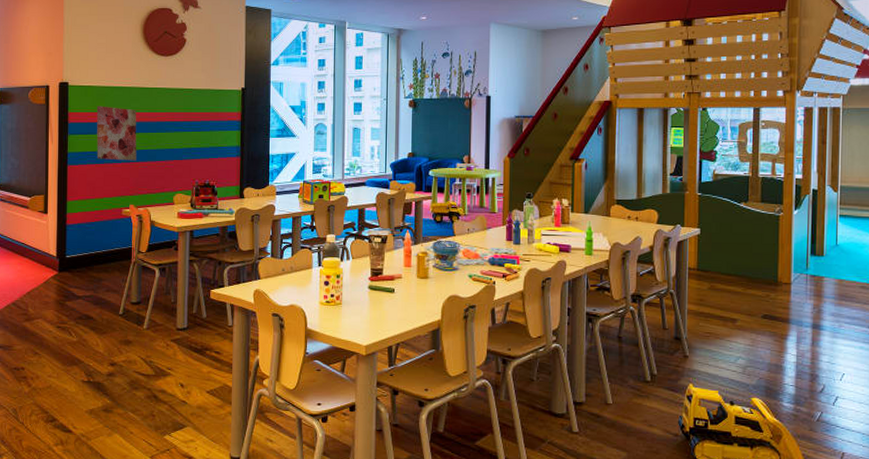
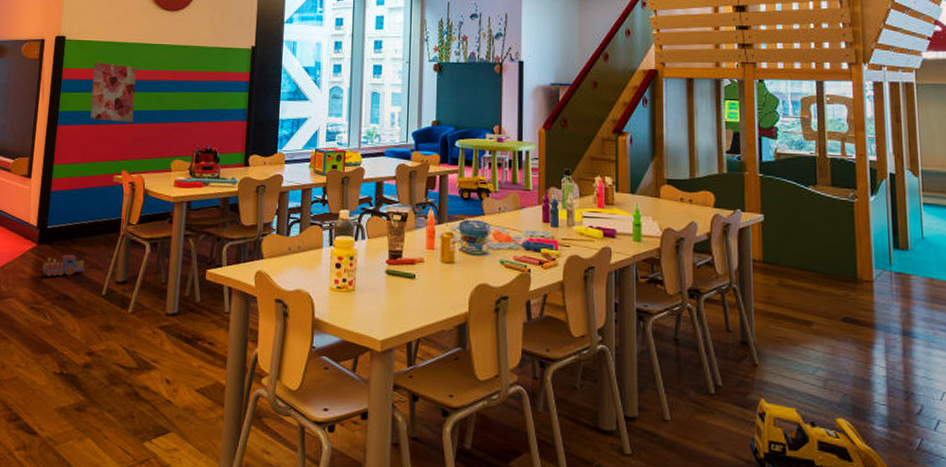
toy train: none [64,280,103,300] -> present [41,254,86,277]

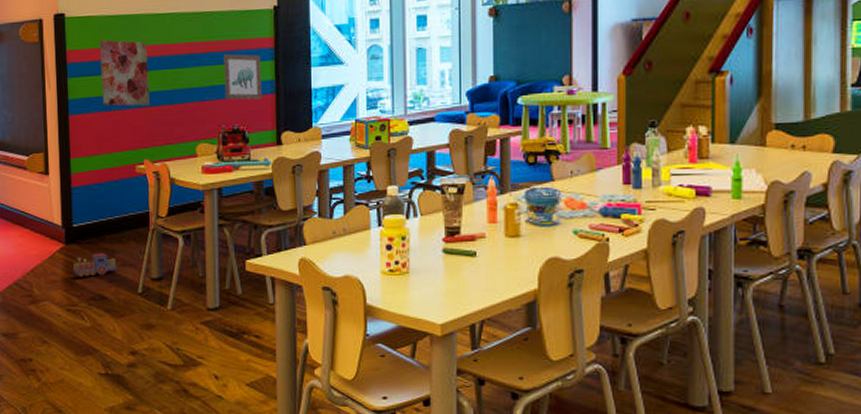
wall art: none [202,83,237,126] -> present [224,53,262,100]

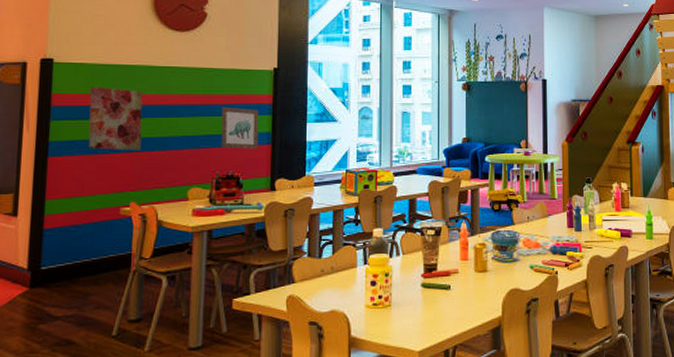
toy train: present [72,253,118,277] -> none [35,296,91,322]

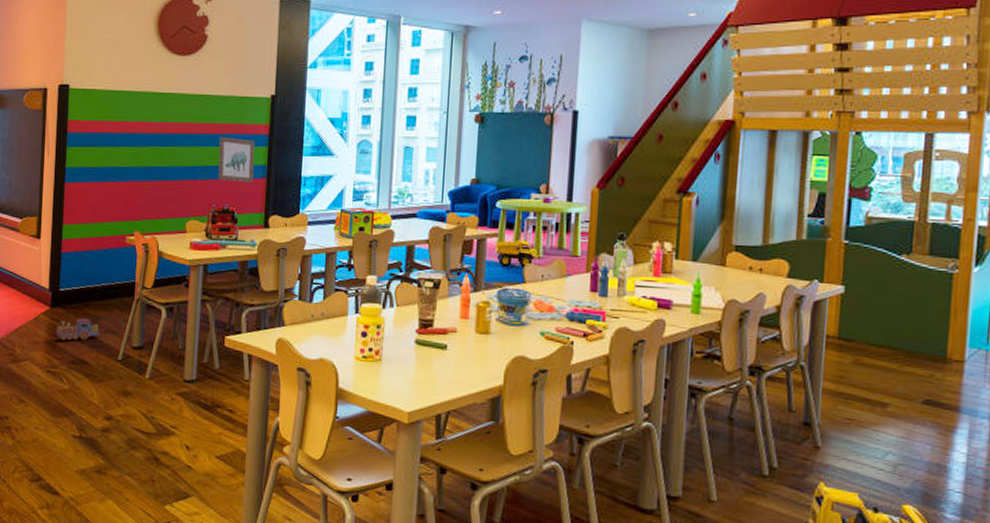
toy train: none [35,296,91,322] -> present [55,318,101,341]
wall art: present [88,86,143,150] -> none [98,113,146,180]

